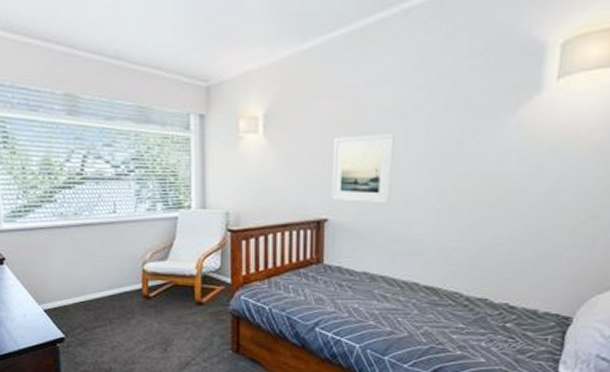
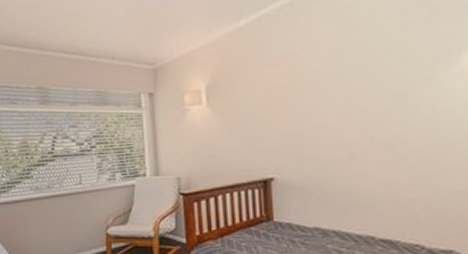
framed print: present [331,133,395,204] -> none [272,93,336,161]

